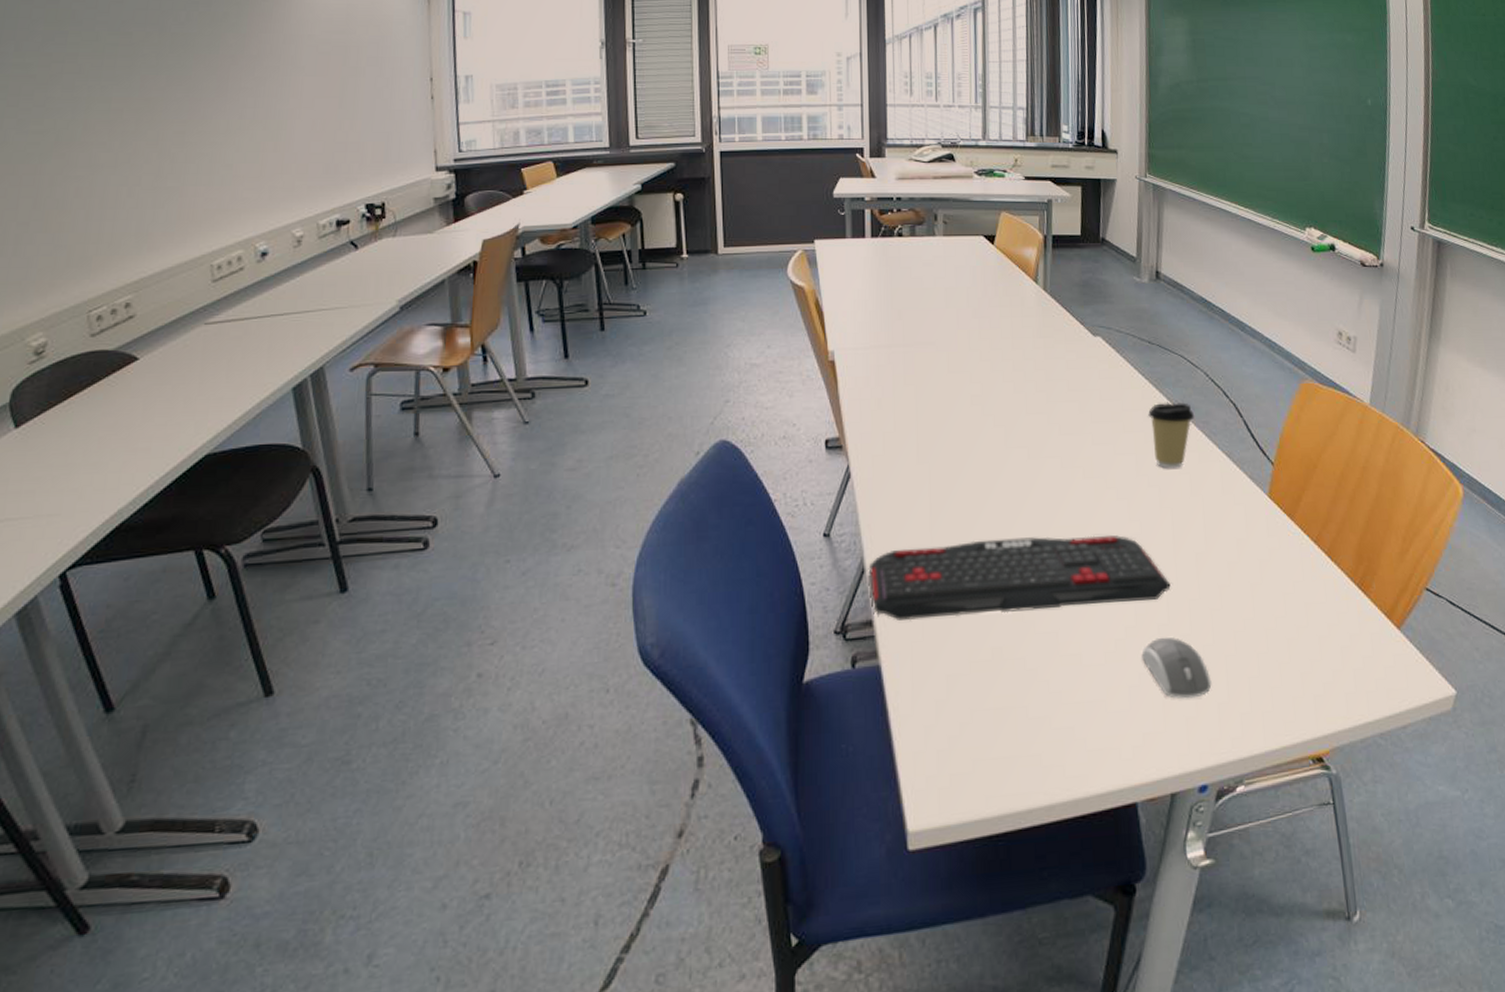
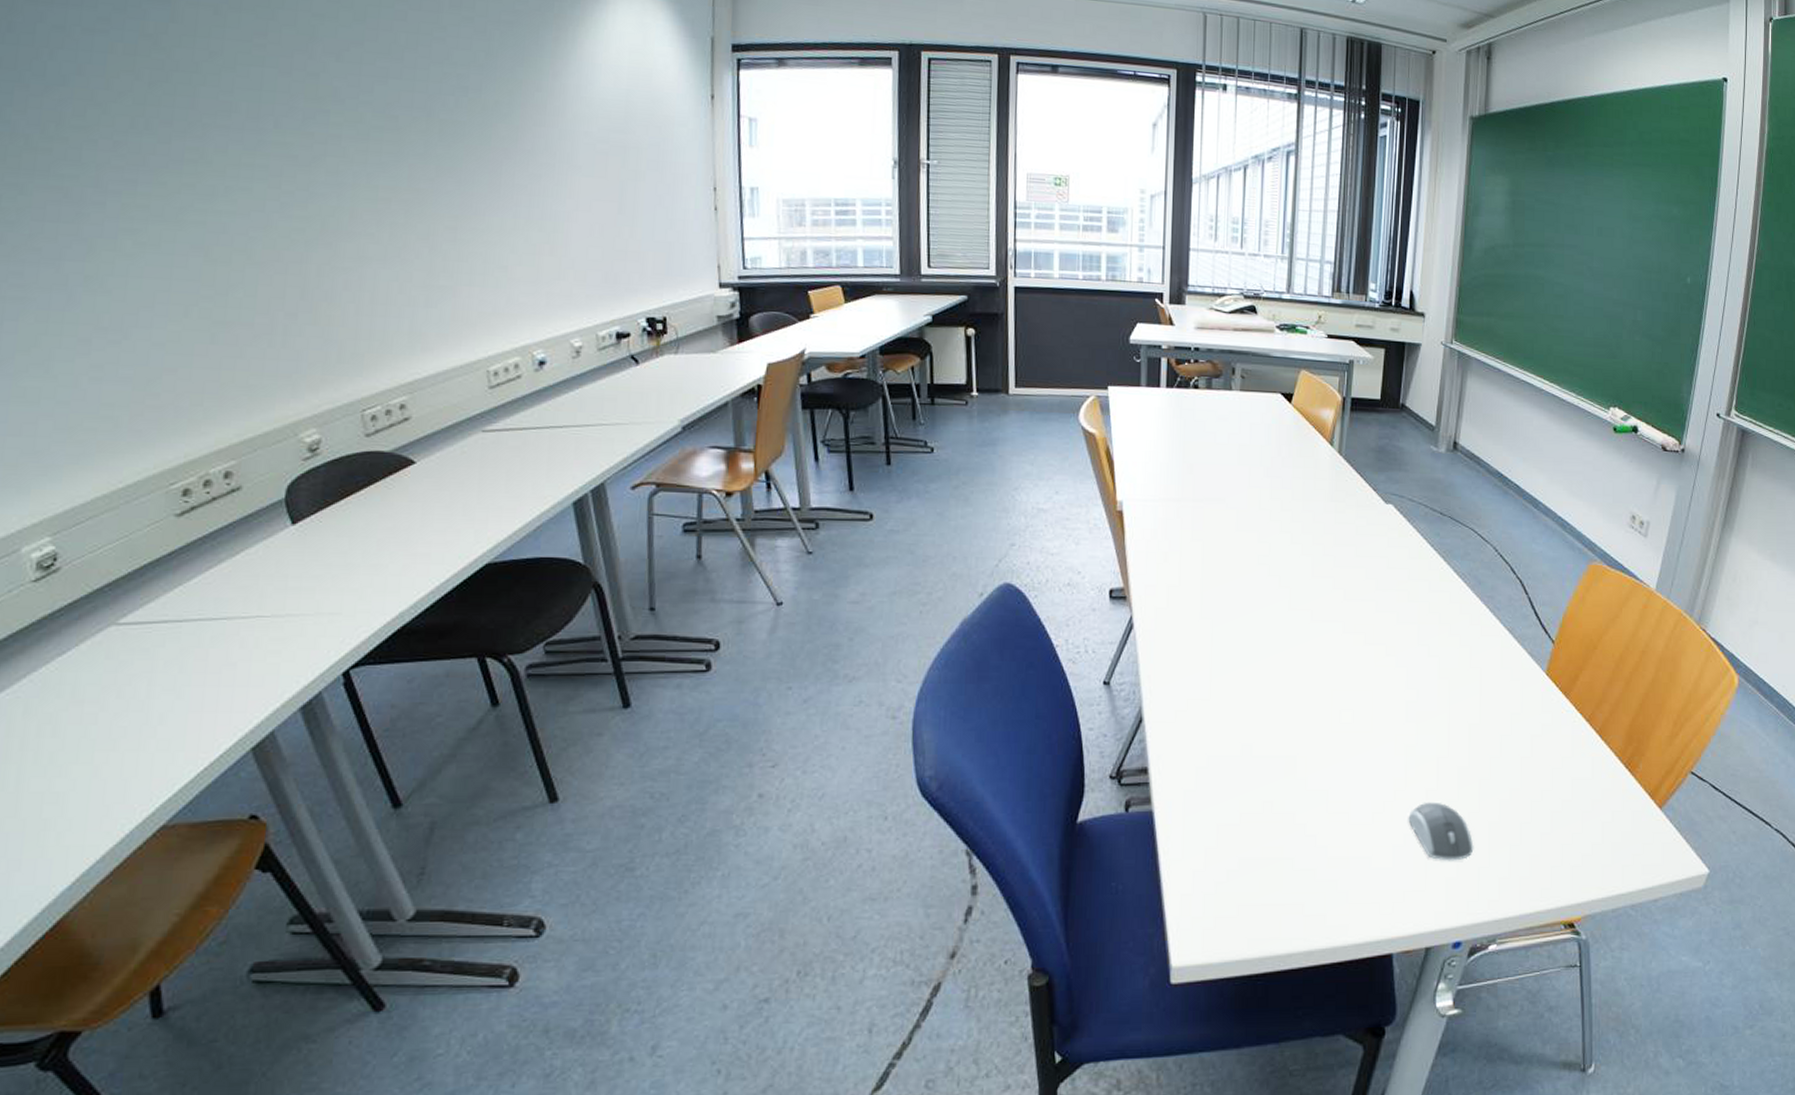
keyboard: present [868,535,1171,621] -> none [1146,698,1442,771]
coffee cup: present [1148,402,1195,468] -> none [1434,575,1481,640]

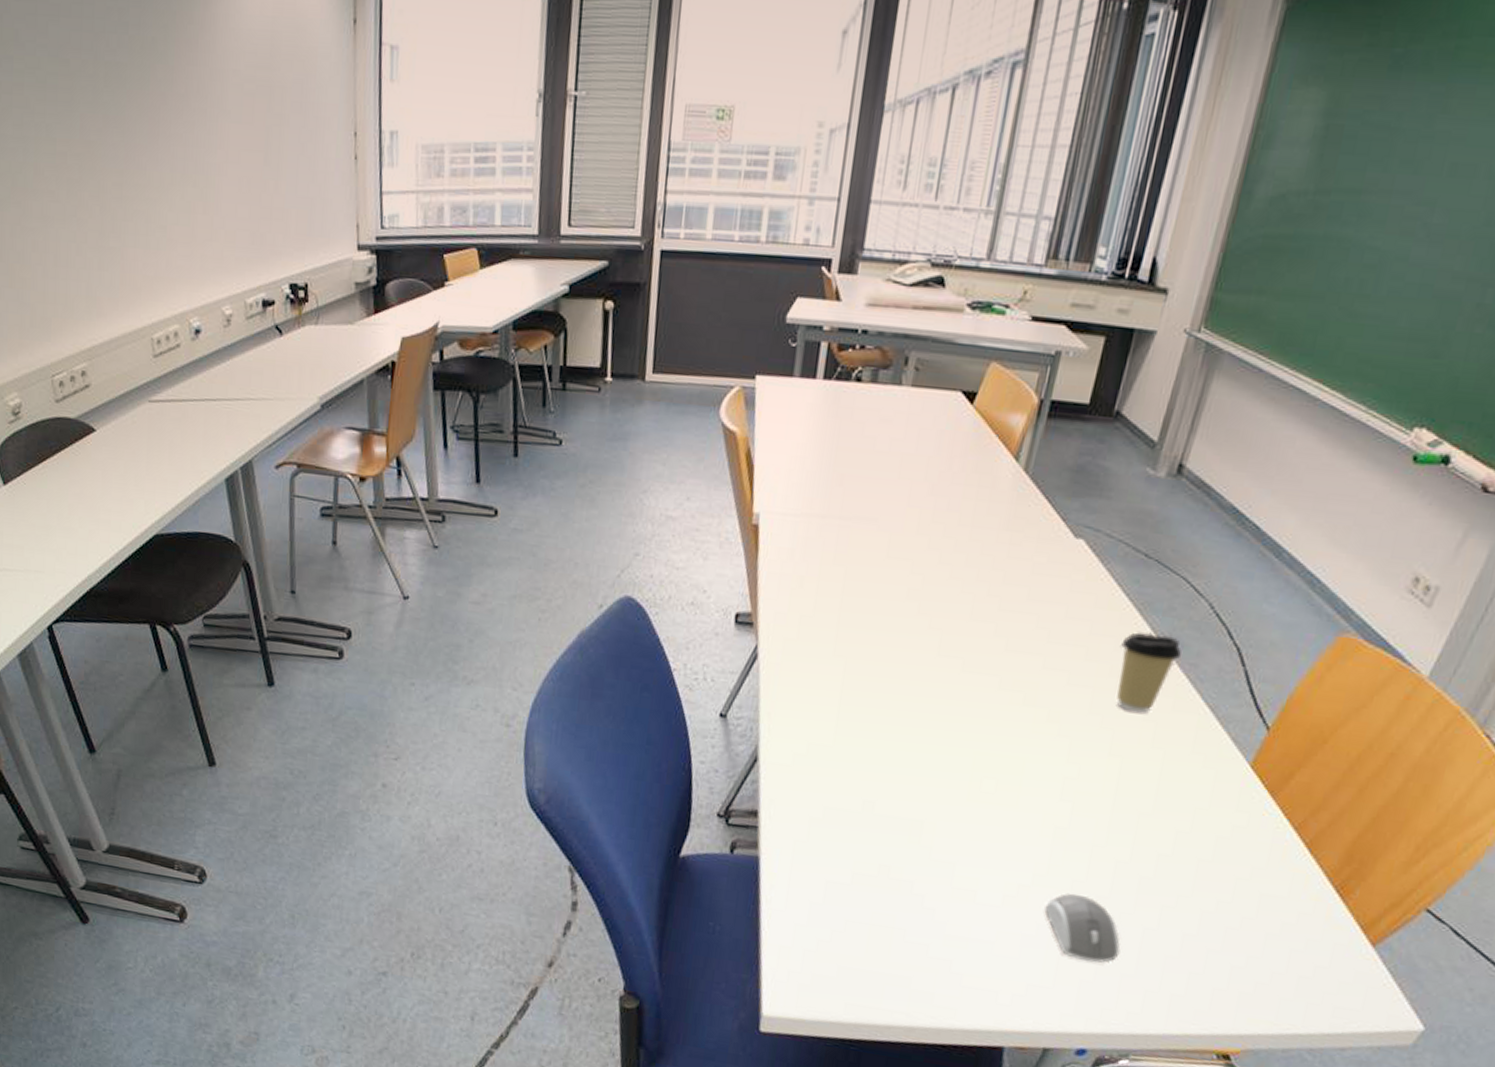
coffee cup: none [1434,575,1481,640] -> present [1116,632,1182,713]

